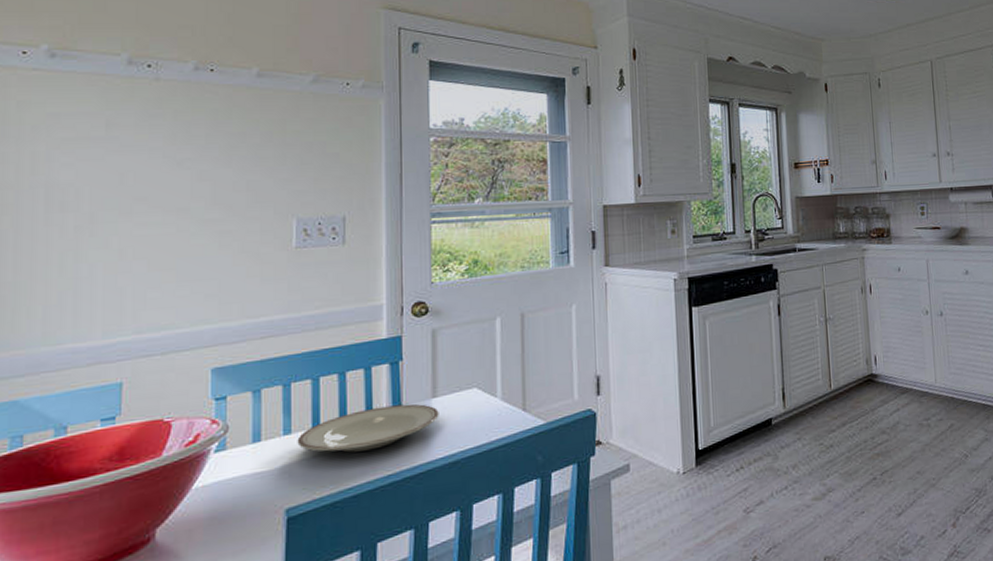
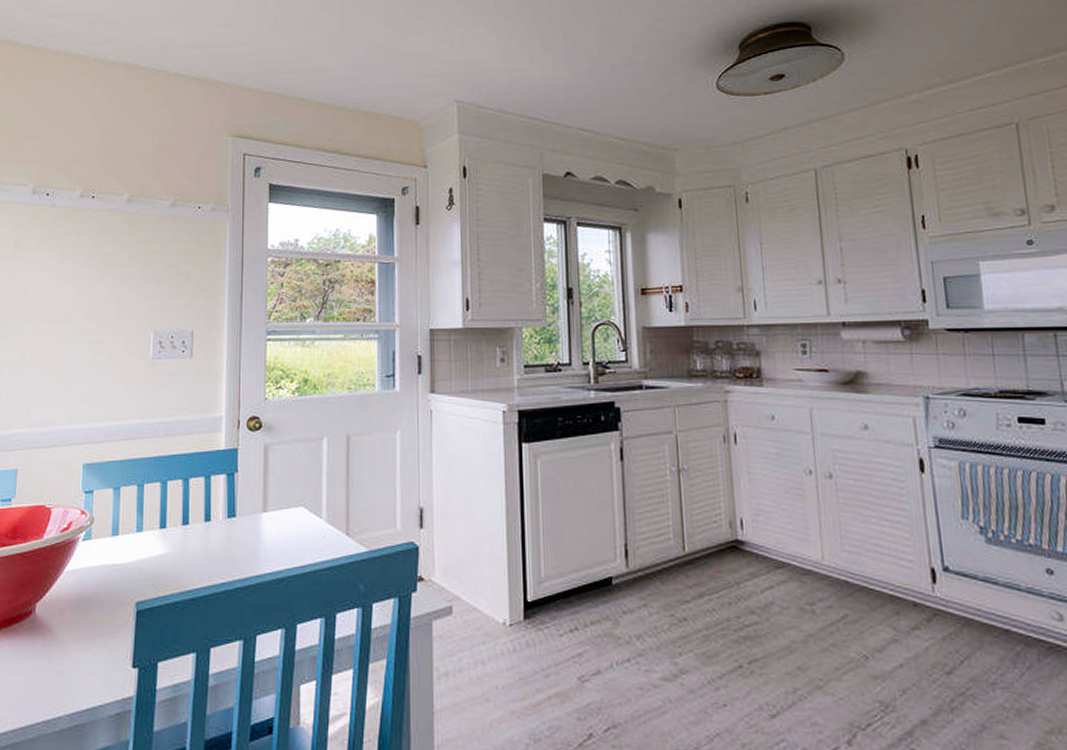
plate: present [297,404,439,453] -> none [147,515,269,556]

